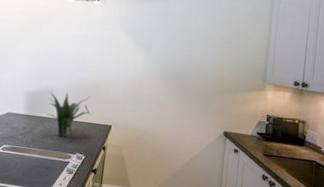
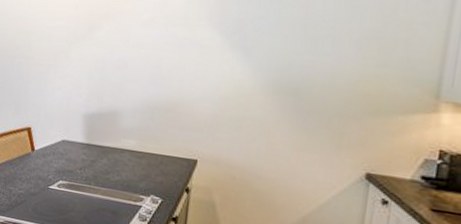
plant: present [40,92,90,143] -> none [103,114,168,182]

